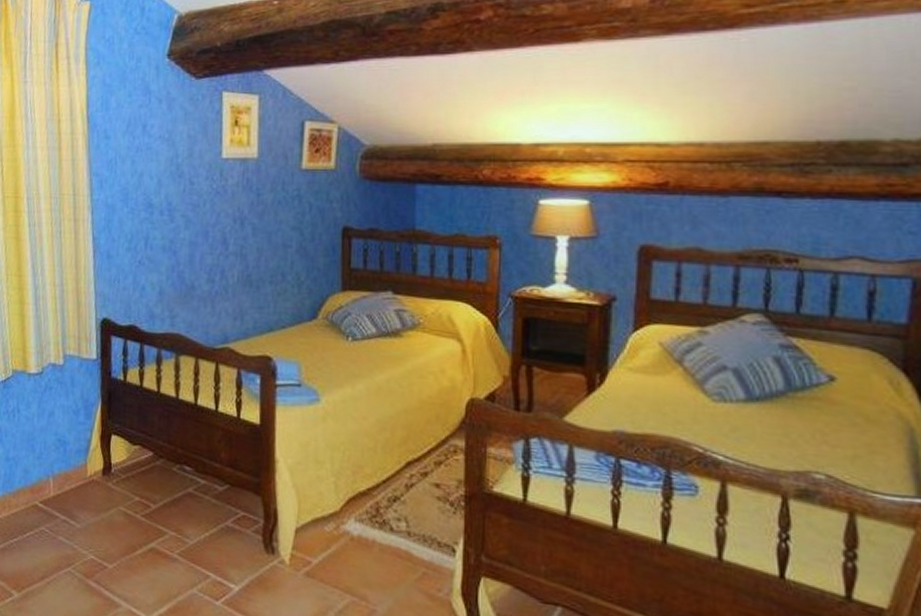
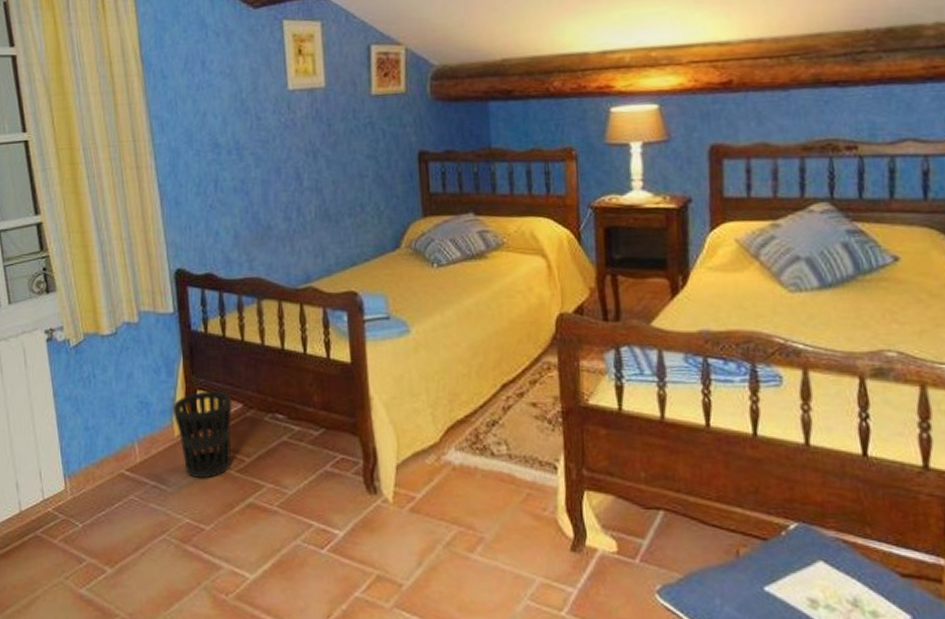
wastebasket: none [87,436,144,519] -> present [172,391,232,479]

